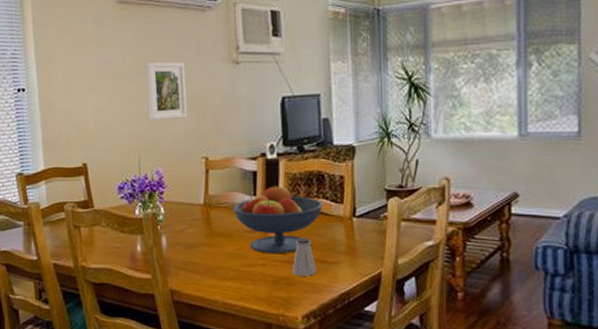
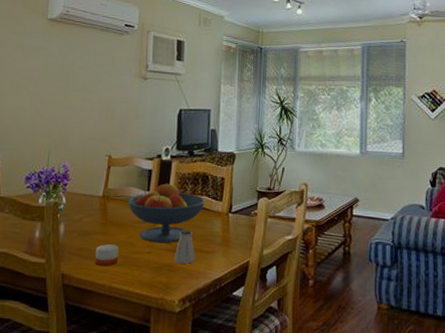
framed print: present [146,62,187,120] -> none [63,72,100,121]
candle: none [203,257,229,281] -> present [95,244,119,266]

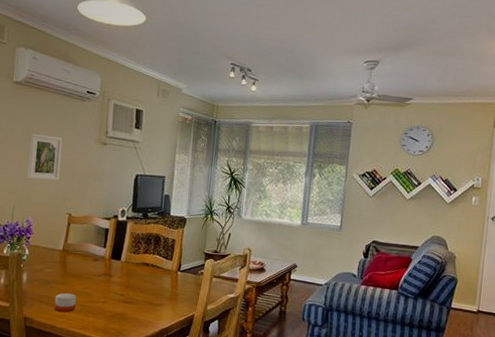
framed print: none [63,72,100,121] -> present [27,134,63,181]
fruit bowl: present [127,182,206,243] -> none [85,240,157,295]
saltshaker: present [174,229,196,264] -> none [126,283,146,314]

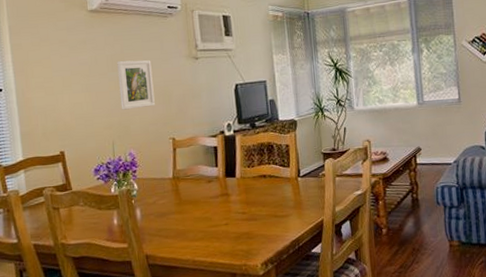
candle: present [54,293,76,312] -> none [174,221,197,243]

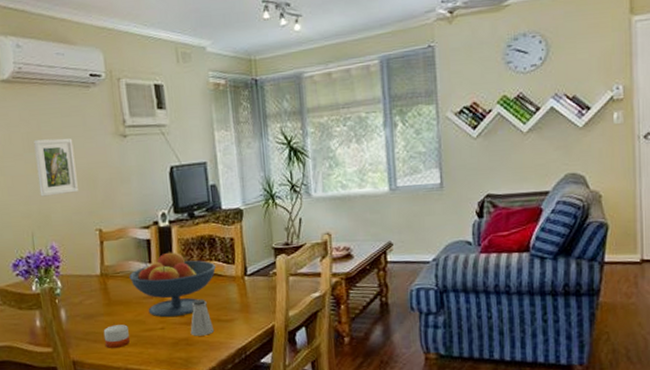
candle: none [174,221,197,243] -> present [103,324,130,348]
fruit bowl: none [198,156,274,215] -> present [129,251,217,318]
saltshaker: none [251,197,272,231] -> present [190,299,215,336]

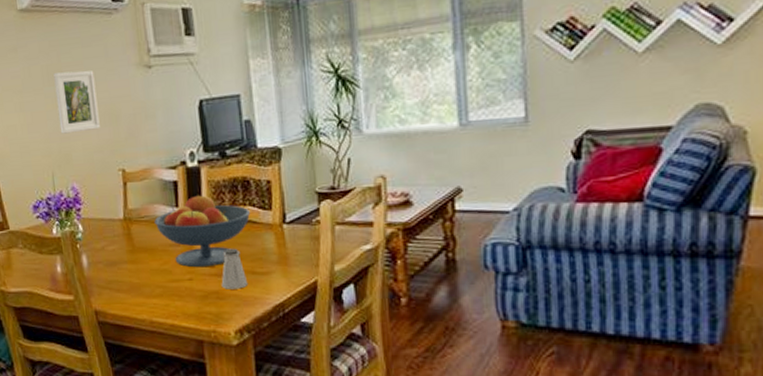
candle: present [103,324,130,348] -> none [126,274,155,299]

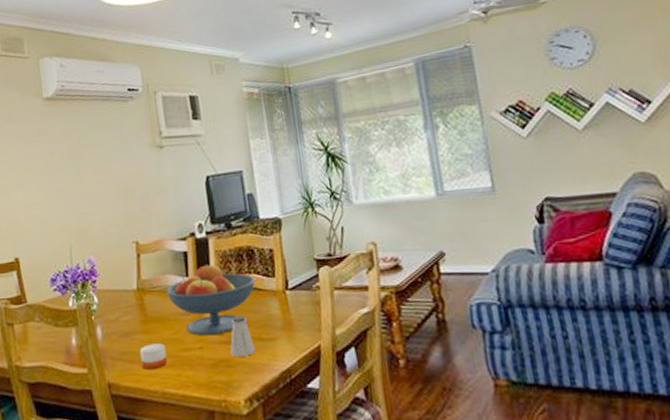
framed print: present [53,70,100,134] -> none [74,151,116,210]
candle: none [126,274,155,299] -> present [139,343,167,370]

